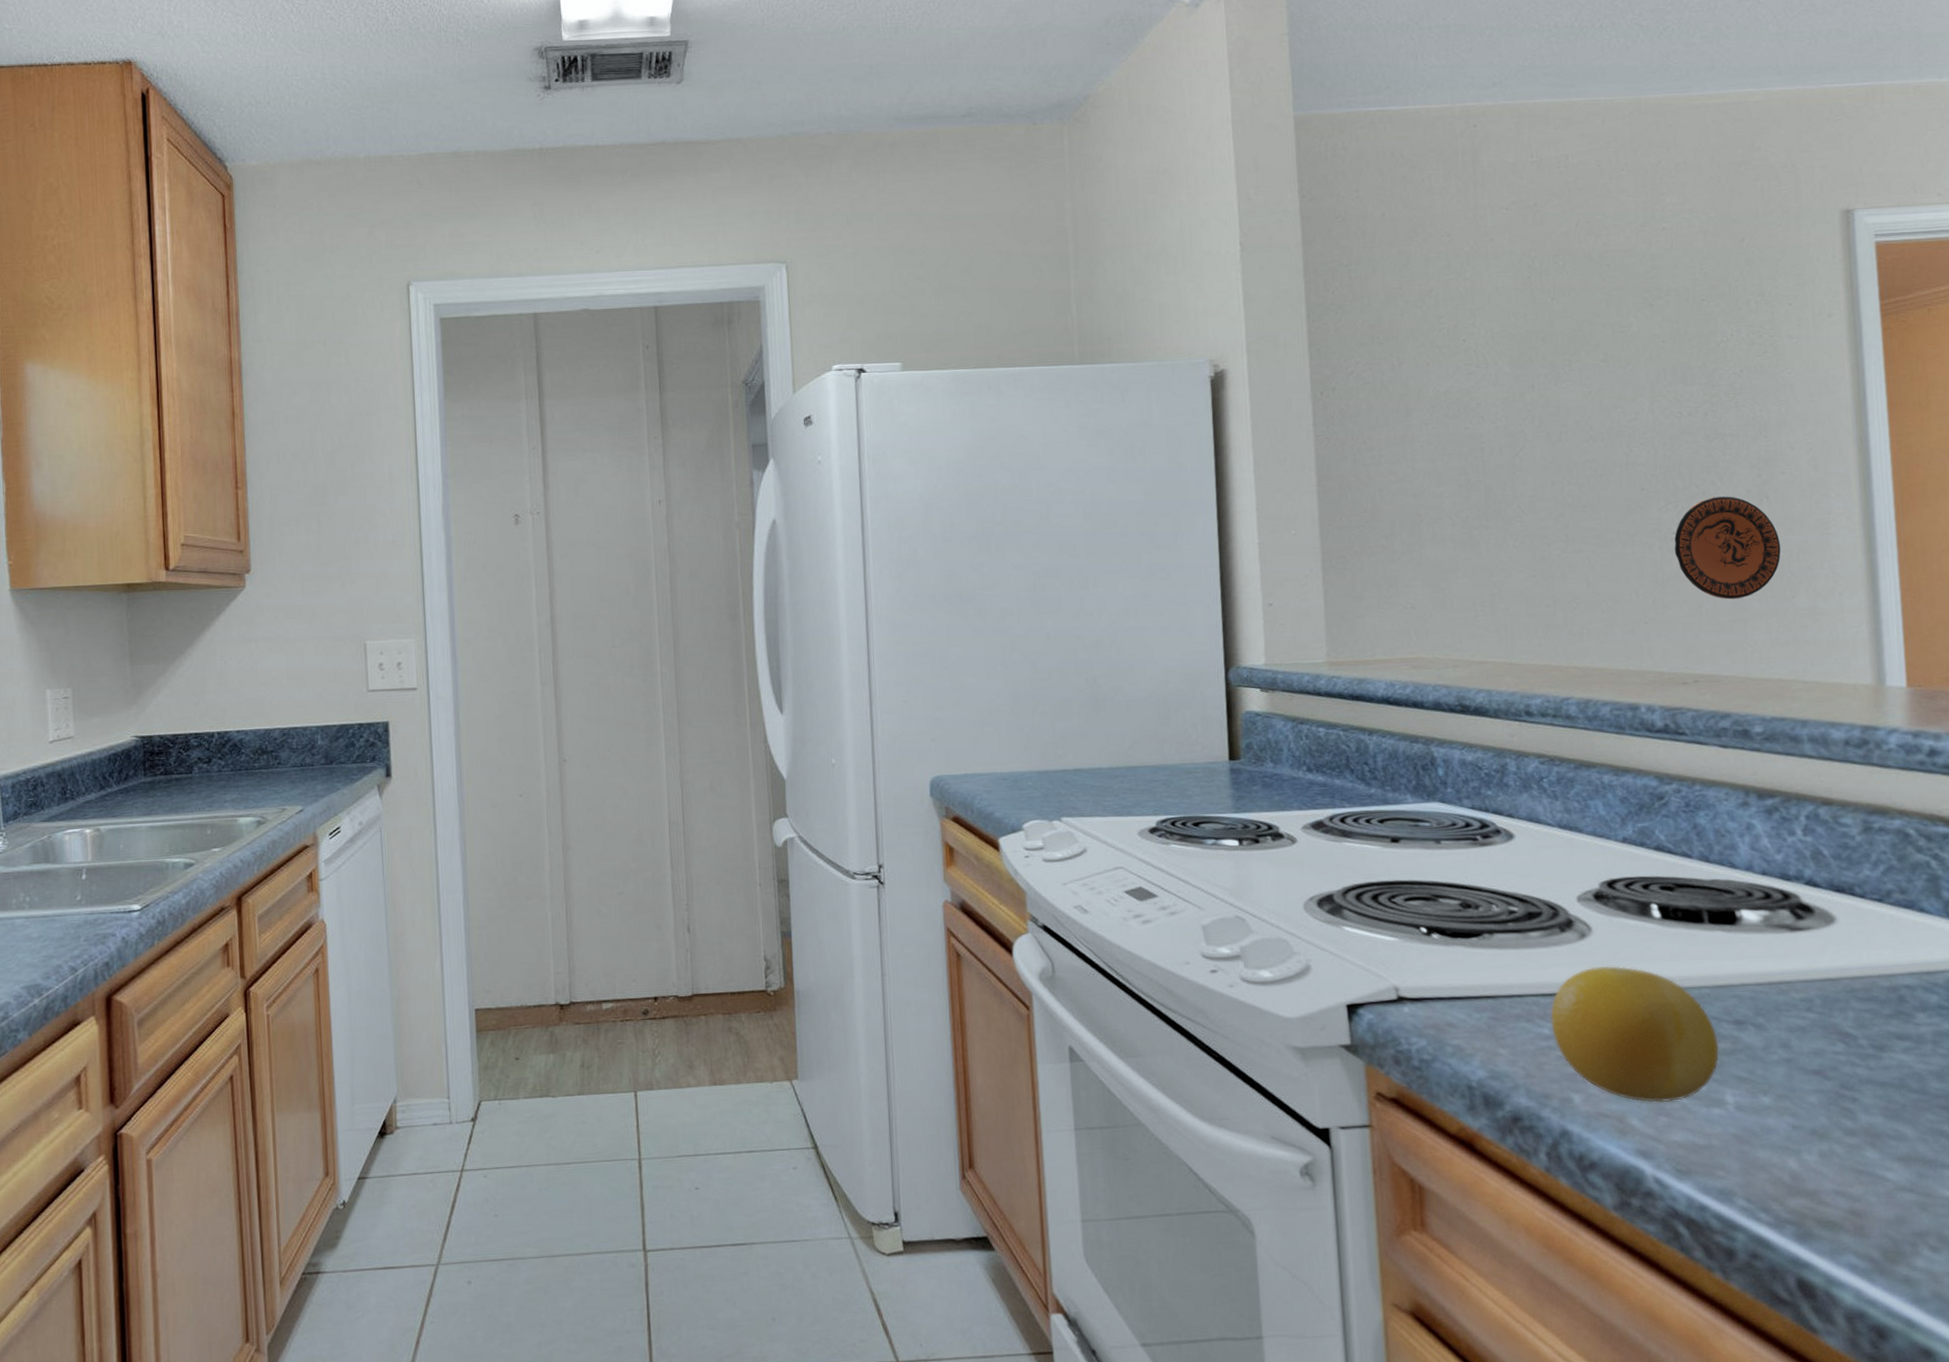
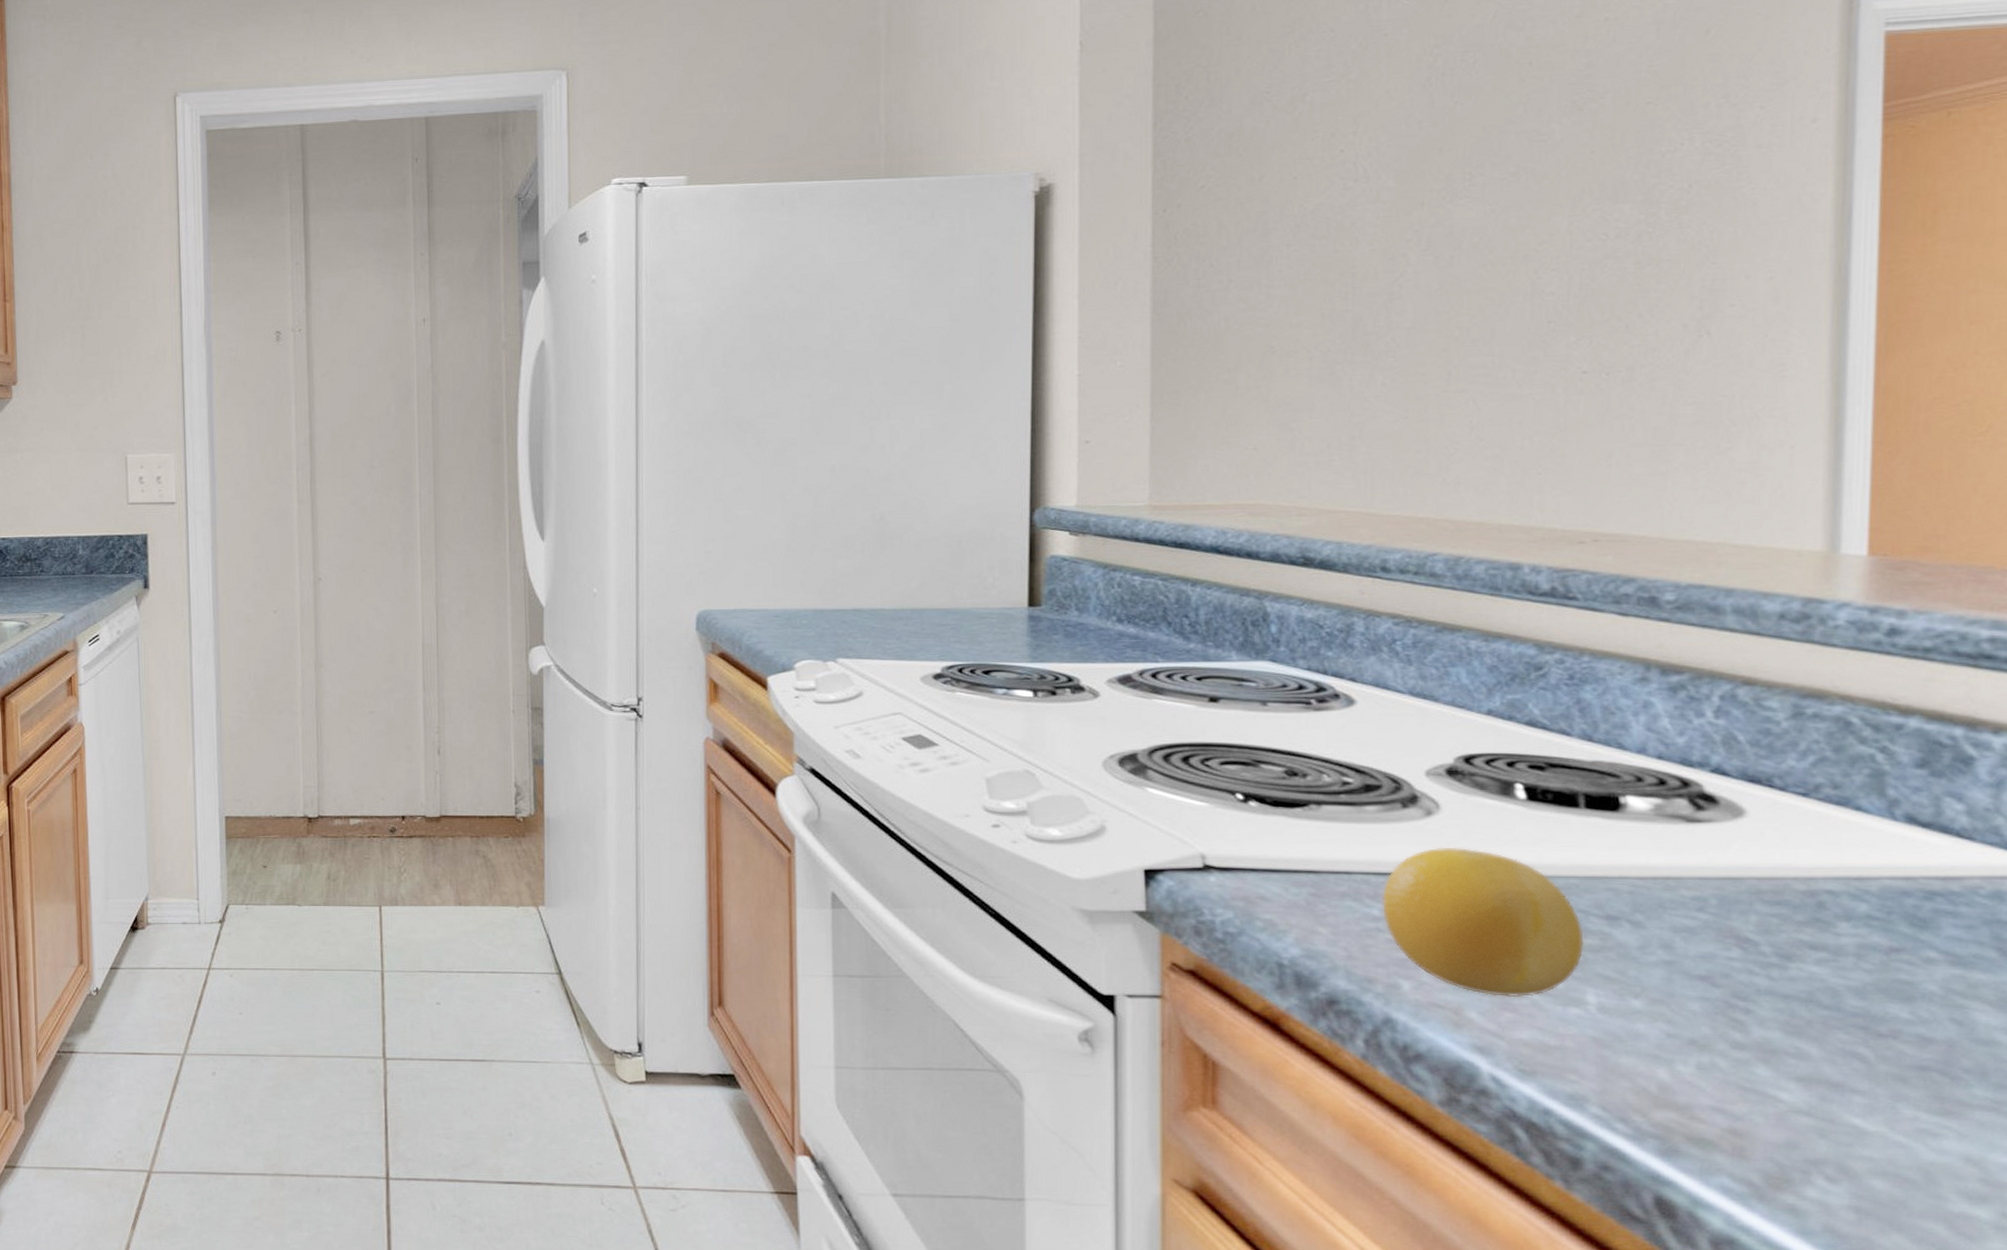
decorative plate: present [1674,496,1781,600] -> none [1583,331,1720,450]

